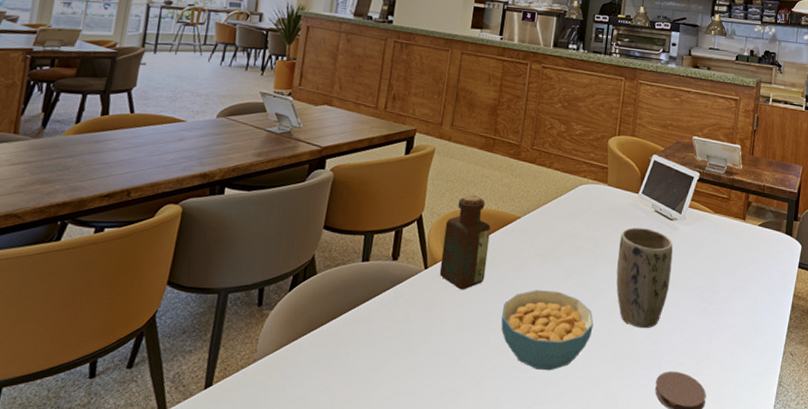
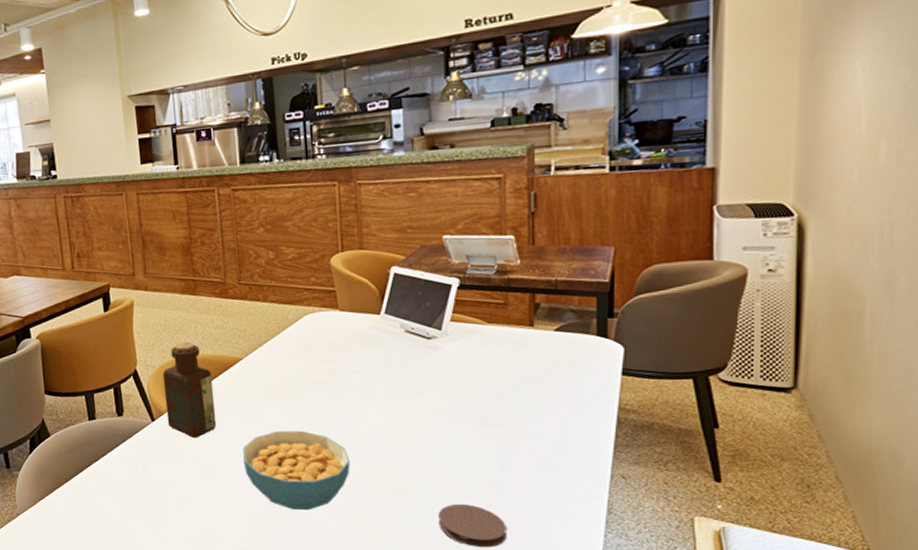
plant pot: present [616,227,674,329] -> none [366,352,439,462]

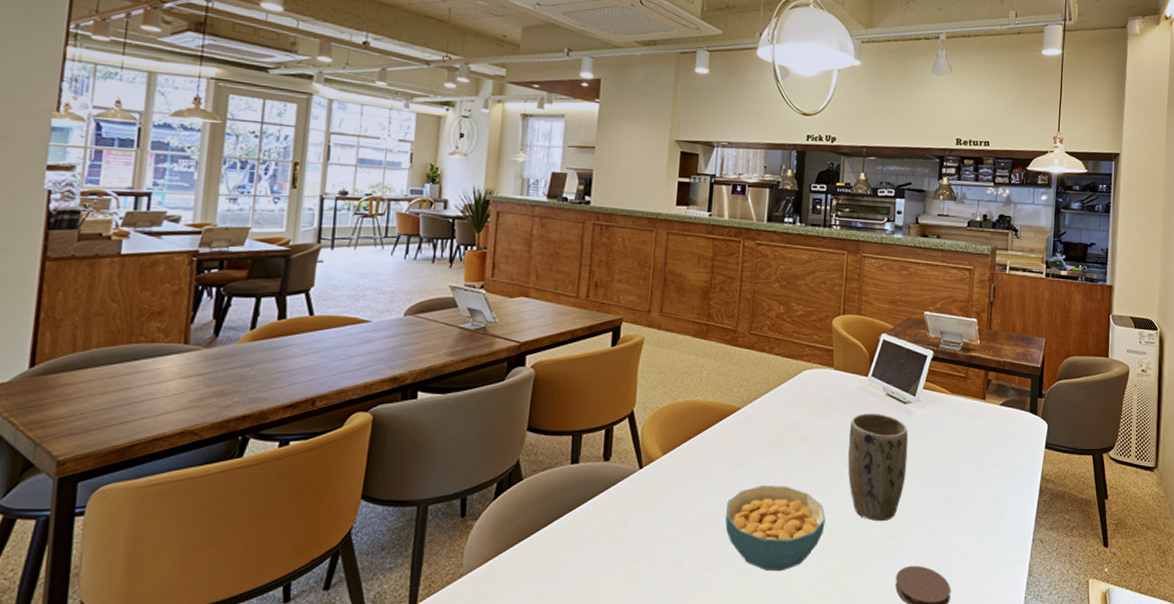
bottle: present [162,342,217,438] -> none [655,386,709,490]
plant pot: none [366,352,439,462] -> present [848,413,909,522]

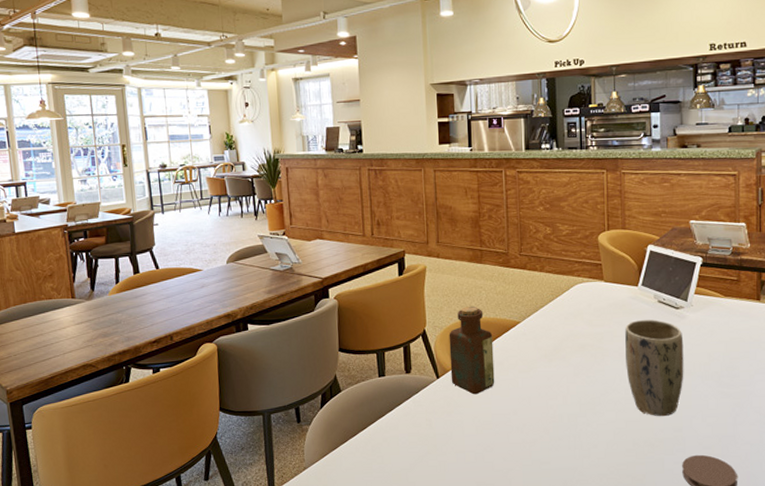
bottle: none [655,386,709,490] -> present [449,306,495,395]
cereal bowl: present [725,486,826,572] -> none [517,388,610,462]

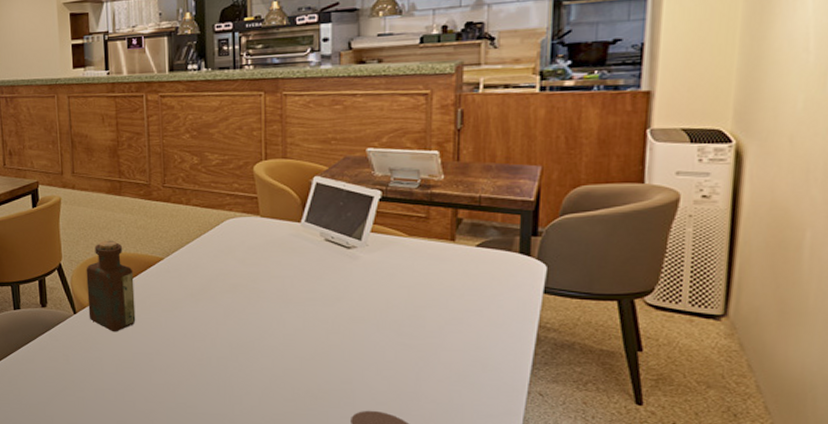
plant pot: present [625,320,684,417] -> none [285,260,356,367]

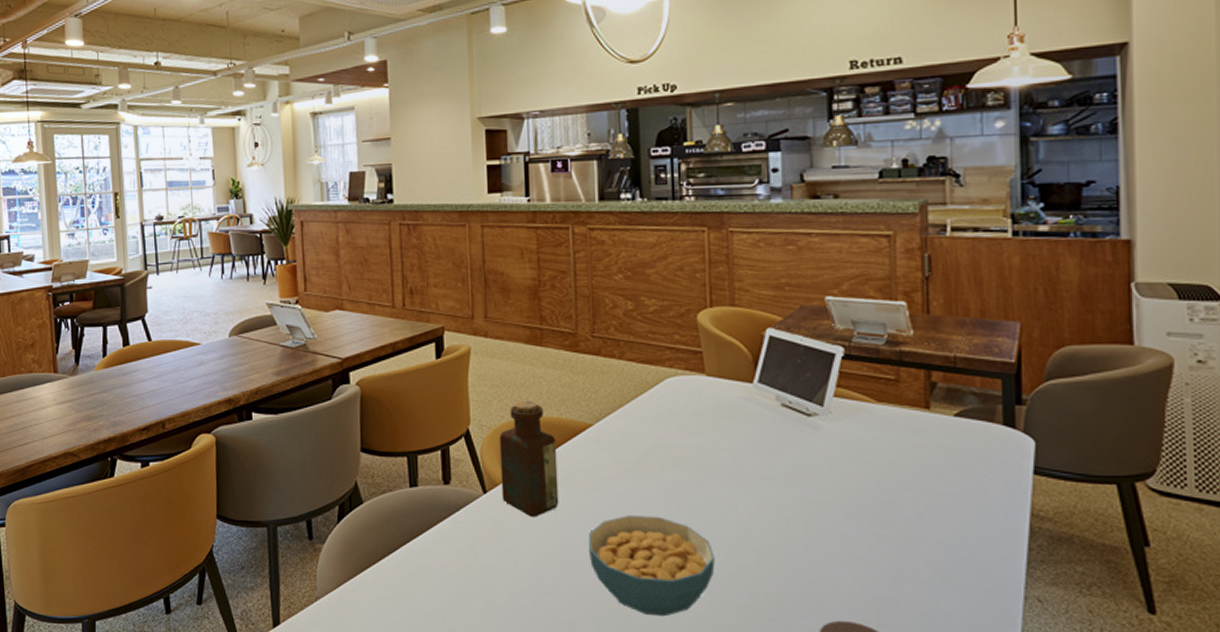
cereal bowl: none [160,330,265,408] -> present [588,515,715,617]

